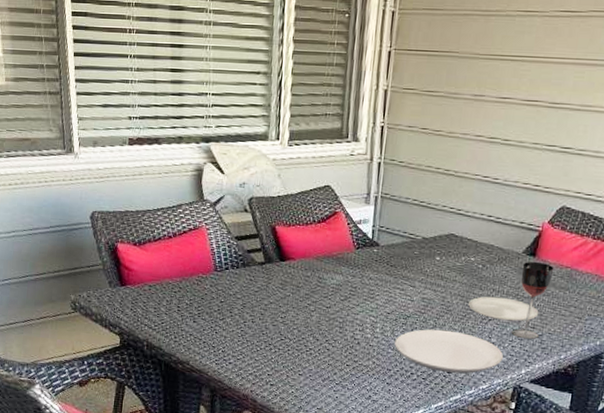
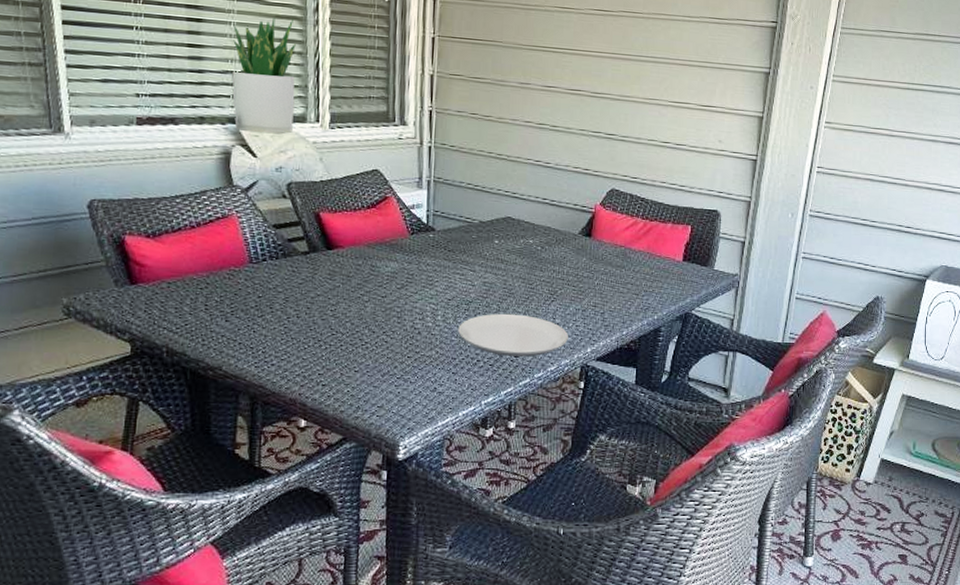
planter: none [206,40,262,152] -> present [232,17,296,134]
plate: present [468,296,539,322] -> none [531,277,599,301]
wineglass: present [511,261,554,340] -> none [574,241,609,318]

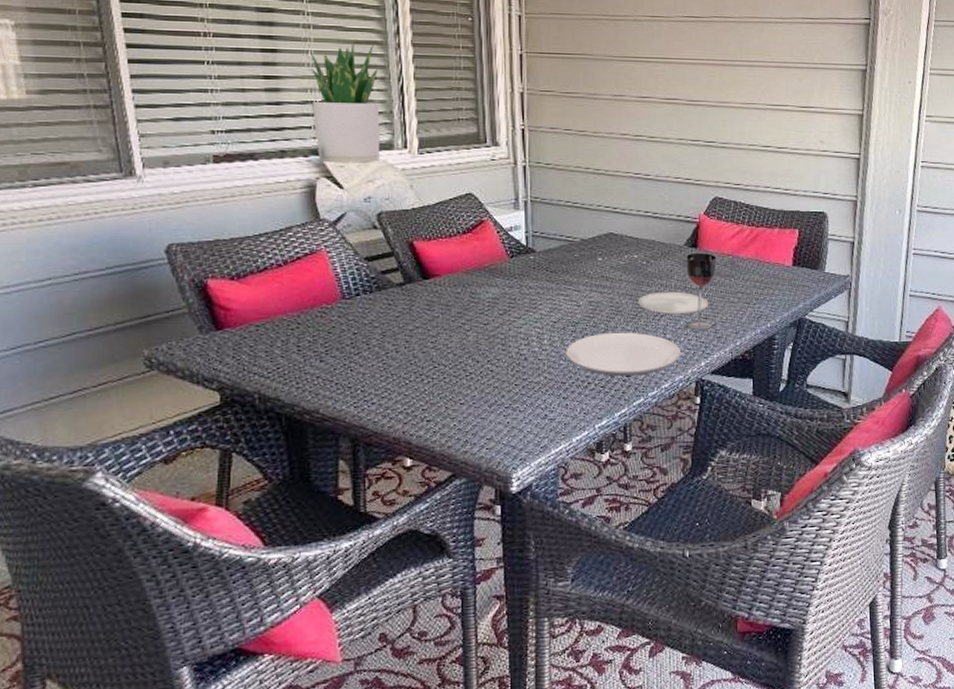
plate: none [531,277,599,301] -> present [638,291,709,315]
wineglass: none [574,241,609,318] -> present [685,252,717,331]

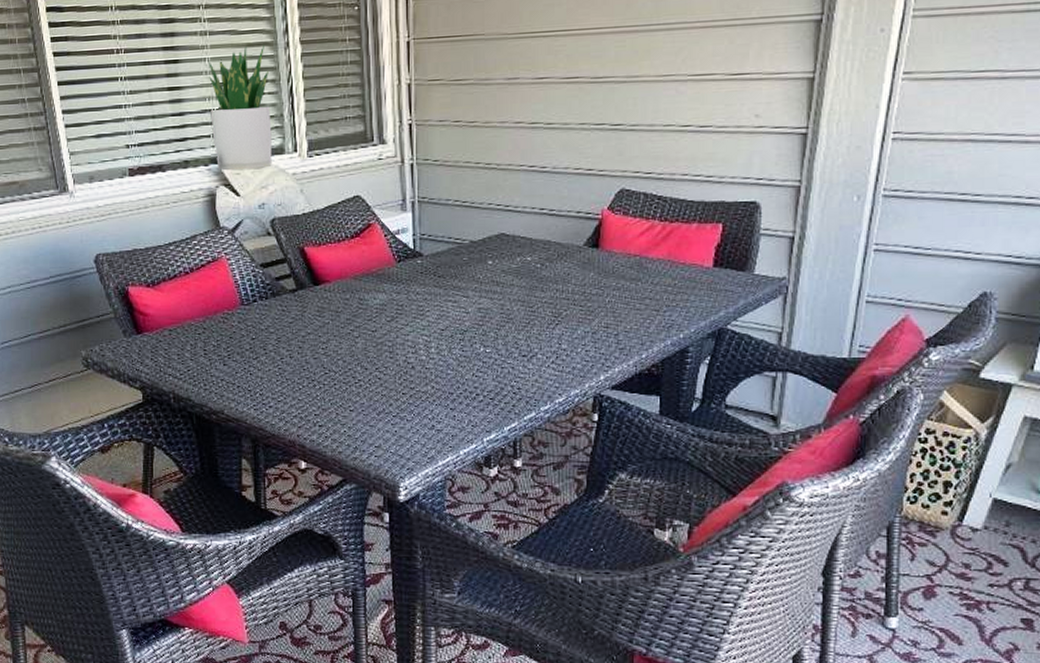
plate: present [566,332,681,376] -> none [454,341,577,388]
plate: present [638,291,709,315] -> none [531,297,611,323]
wineglass: present [685,252,717,331] -> none [583,253,621,341]

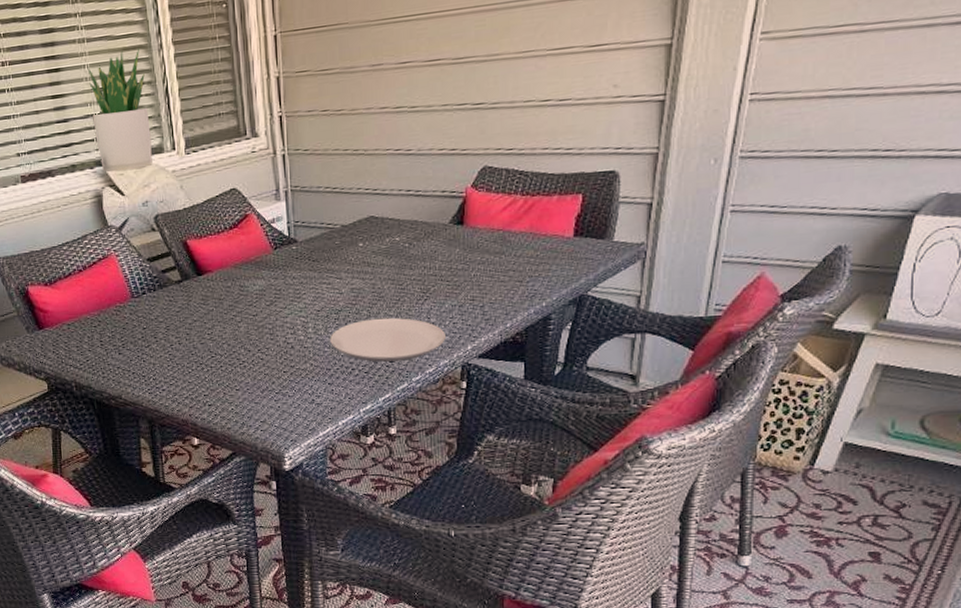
plate: none [454,341,577,388] -> present [330,317,446,362]

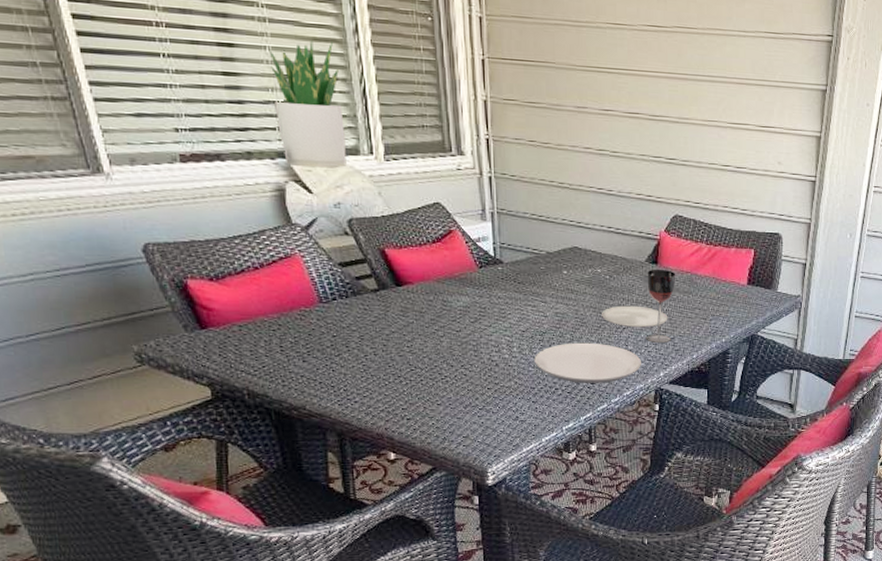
plate: none [401,273,476,298] -> present [602,305,668,328]
wineglass: none [450,229,485,314] -> present [646,269,676,344]

